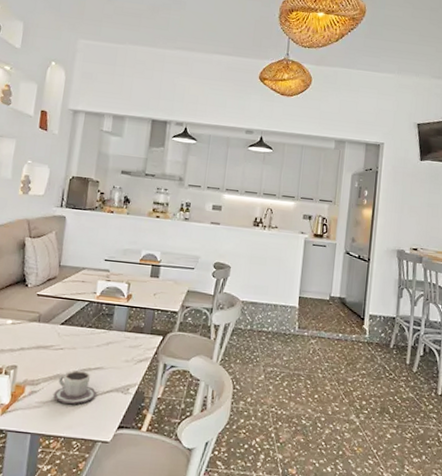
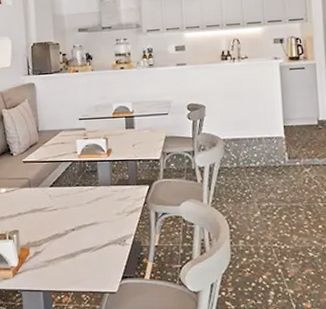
cup: present [53,370,97,404] -> none [55,228,96,260]

